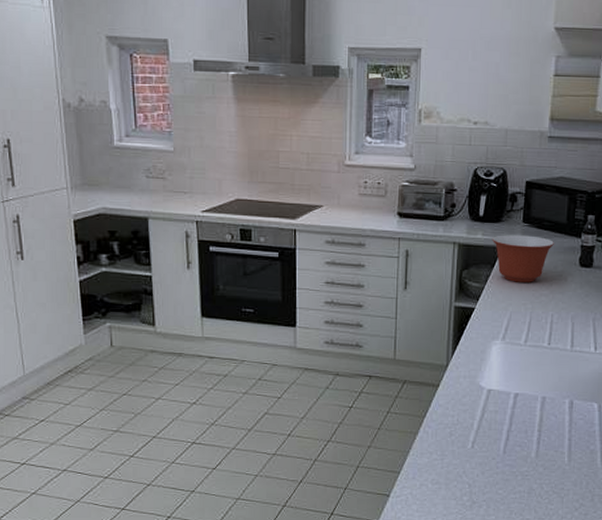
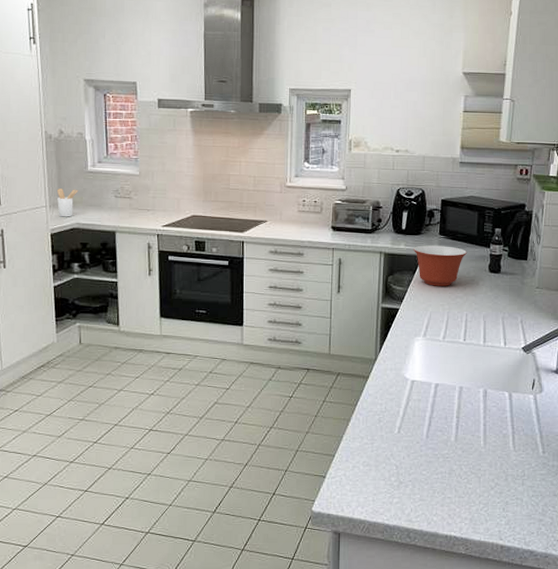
utensil holder: none [79,167,104,201] -> present [57,189,78,217]

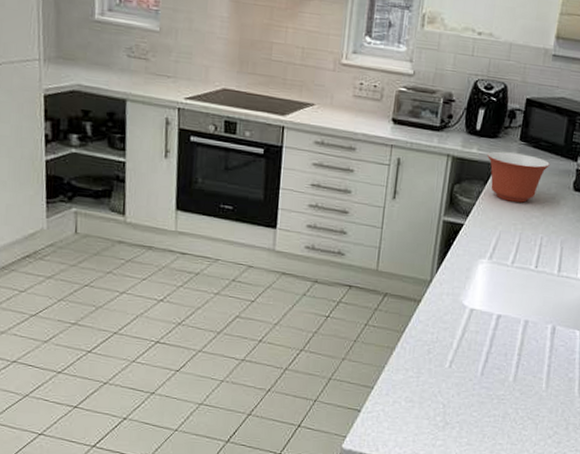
utensil holder: present [57,189,78,217] -> none [54,39,82,77]

